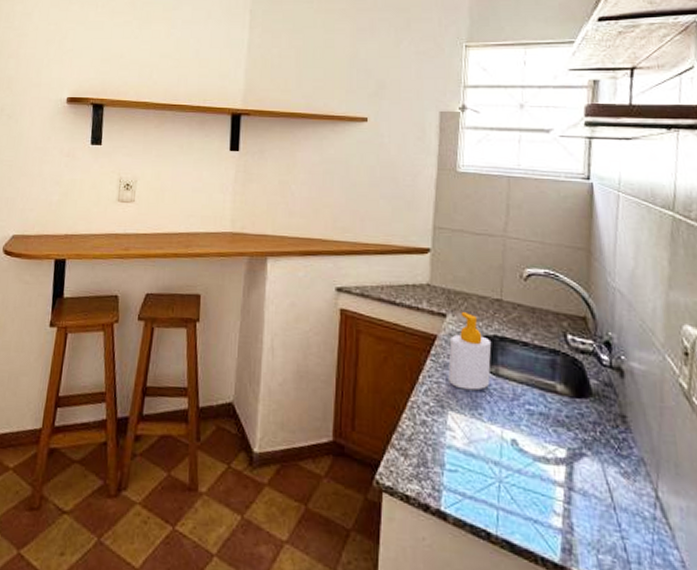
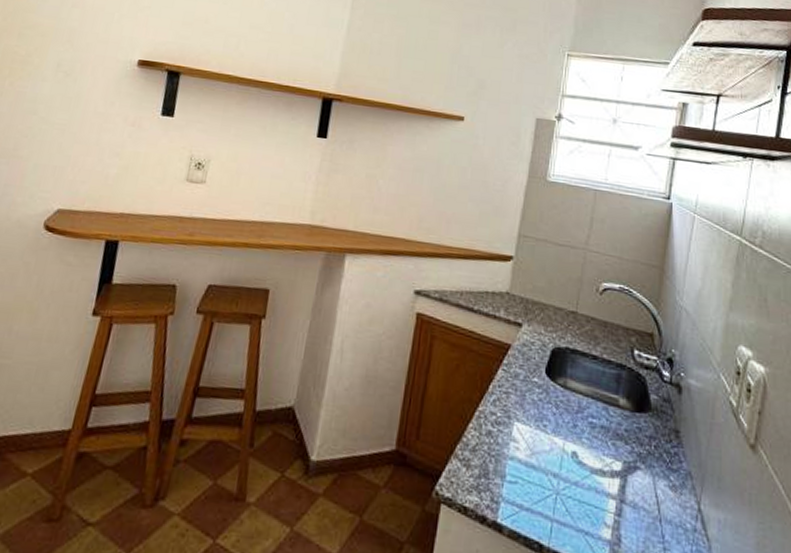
soap bottle: present [448,312,492,391] -> none [518,323,563,402]

